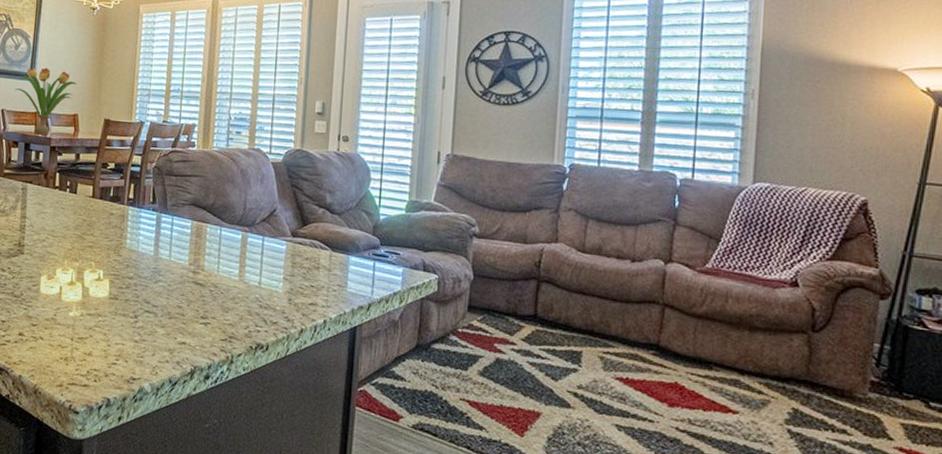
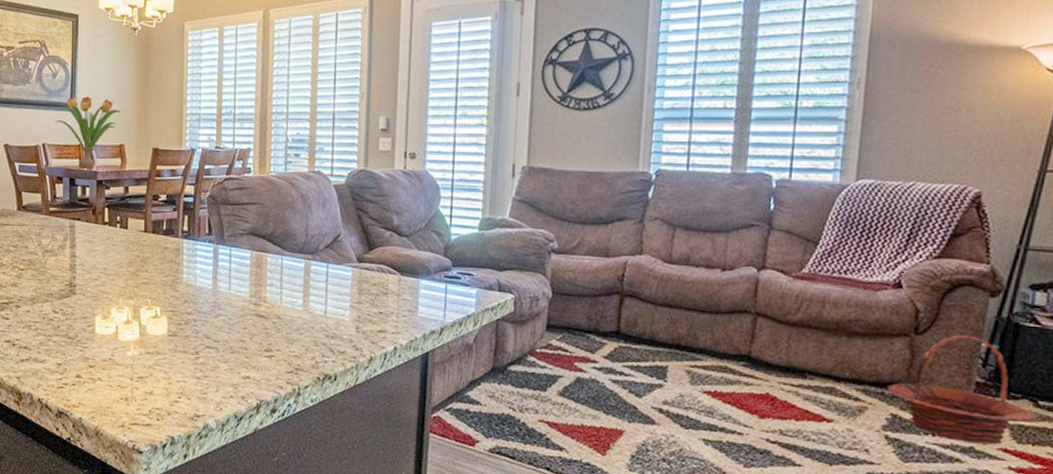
basket: none [789,334,931,444] -> present [888,335,1039,445]

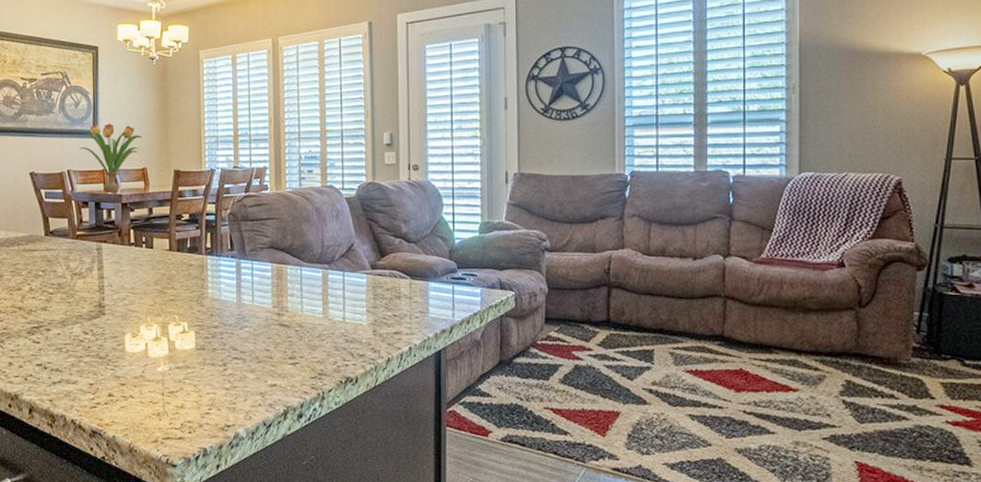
basket: present [888,335,1039,445] -> none [841,306,966,402]

